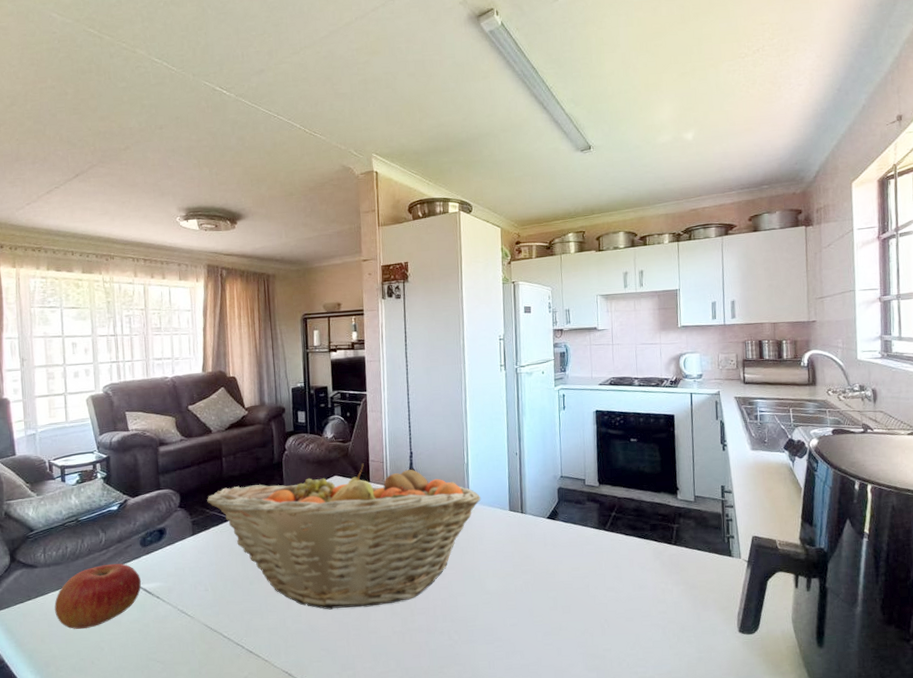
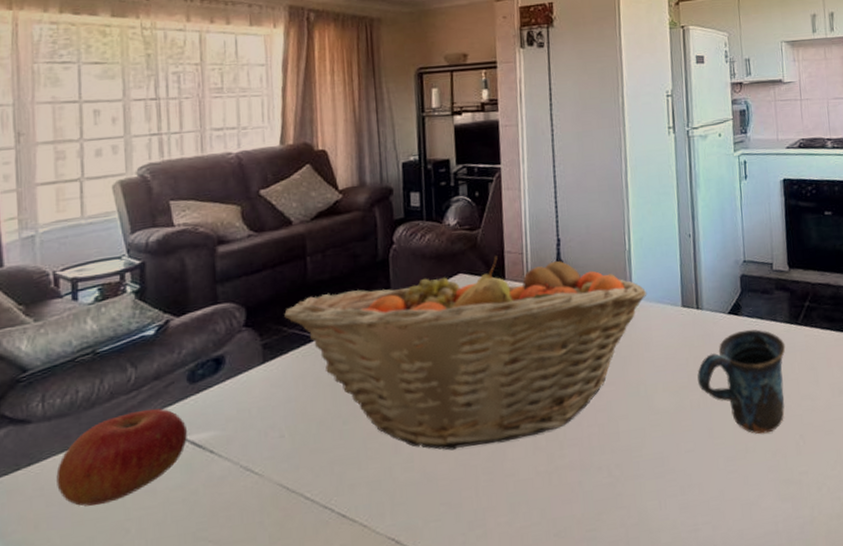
mug: none [521,532,595,617] -> present [697,329,786,435]

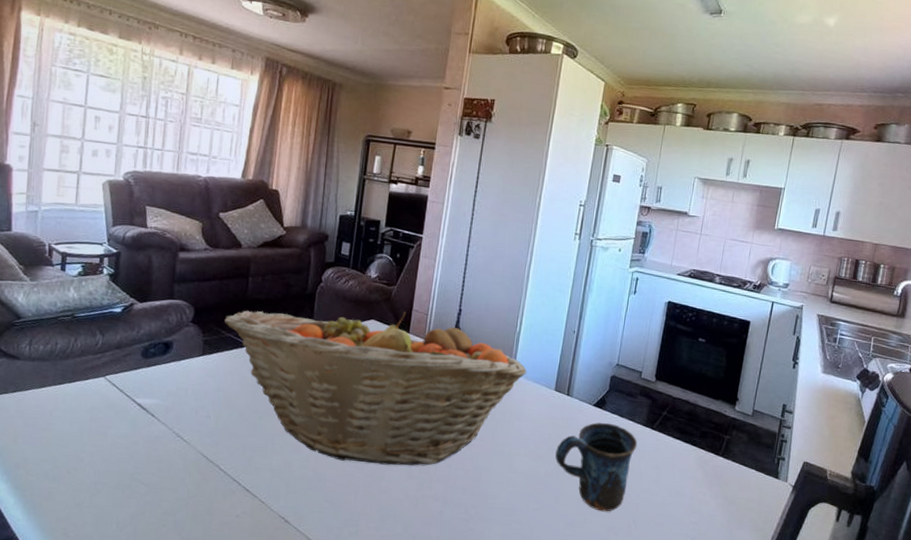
apple: present [56,408,187,507] -> none [33,369,136,435]

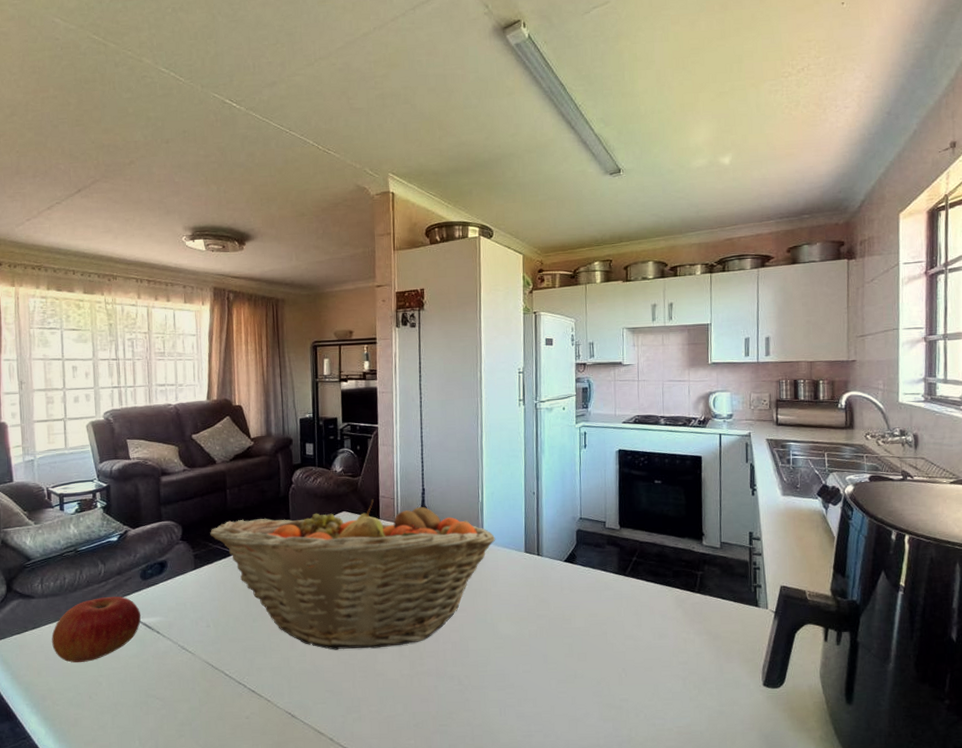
apple: none [33,369,136,435] -> present [52,596,141,663]
mug: present [555,422,638,512] -> none [536,576,614,664]

